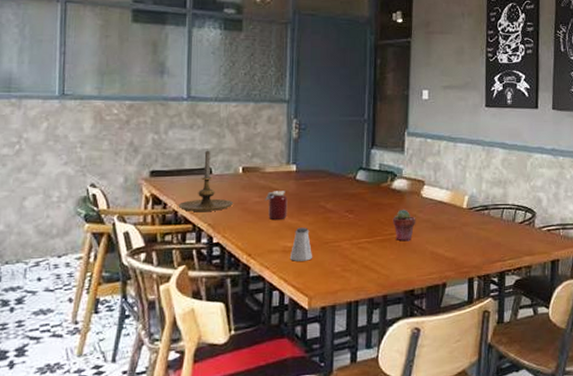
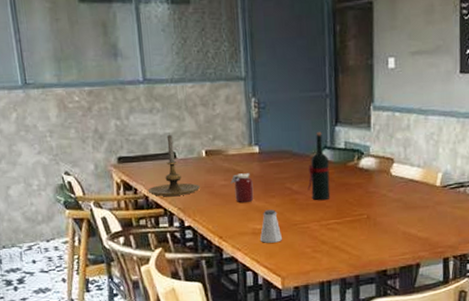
wine bottle: none [341,153,363,220] -> present [307,131,331,201]
potted succulent: present [392,209,416,242] -> none [361,188,386,222]

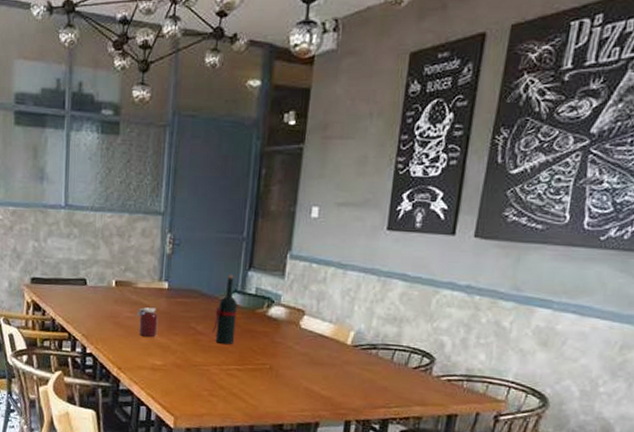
candle holder: present [148,134,201,196] -> none [55,260,107,322]
saltshaker: present [259,209,282,243] -> none [157,347,180,381]

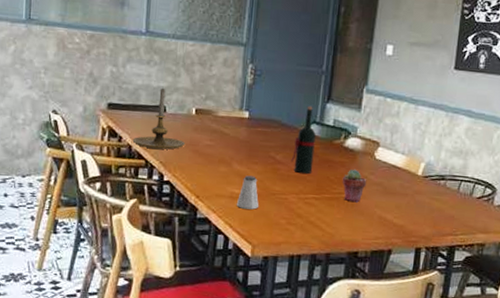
candle holder: none [55,260,107,322] -> present [132,87,186,150]
jar: present [136,307,158,337] -> none [216,136,238,165]
saltshaker: none [157,347,180,381] -> present [236,175,259,210]
potted succulent: none [265,339,292,374] -> present [342,169,367,203]

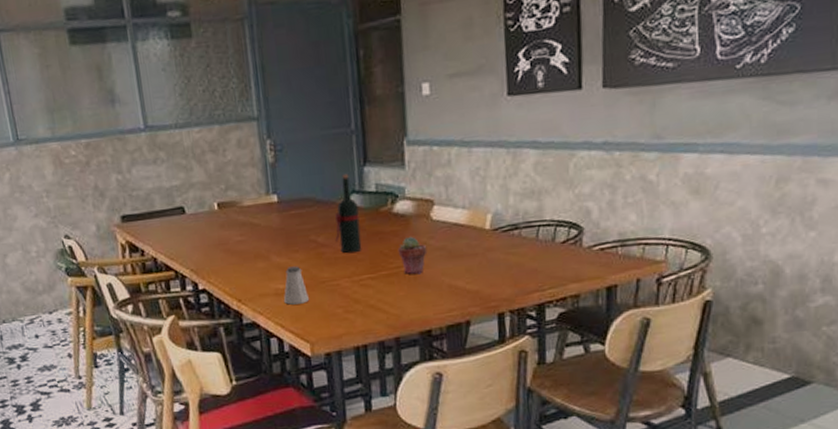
candle holder: present [132,87,186,150] -> none [156,186,214,257]

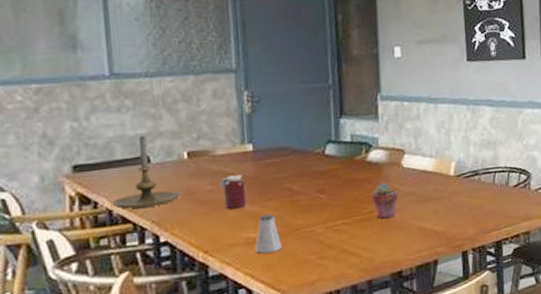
candle holder: none [156,186,214,257] -> present [112,135,181,209]
jar: none [247,226,275,260] -> present [218,174,247,209]
wine bottle: present [335,173,362,254] -> none [310,124,337,201]

